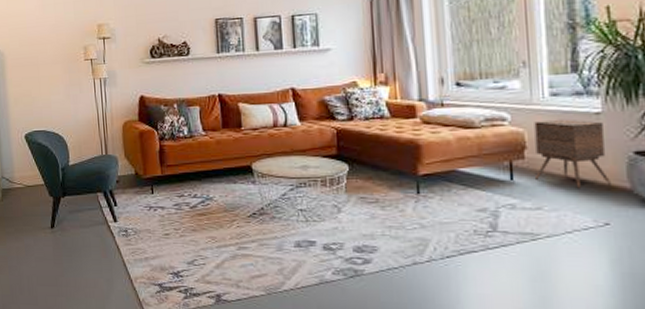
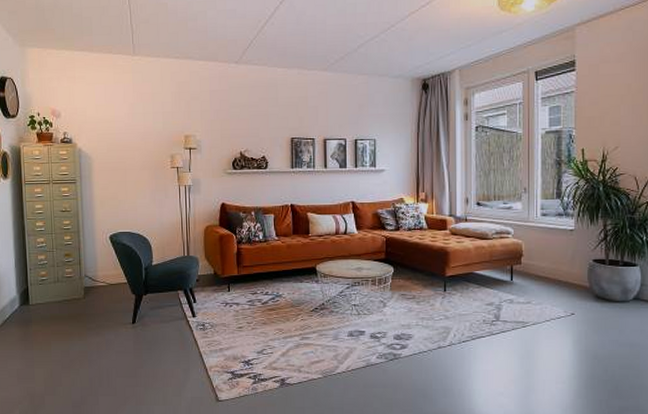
side table: present [534,119,613,189] -> none [527,234,578,288]

